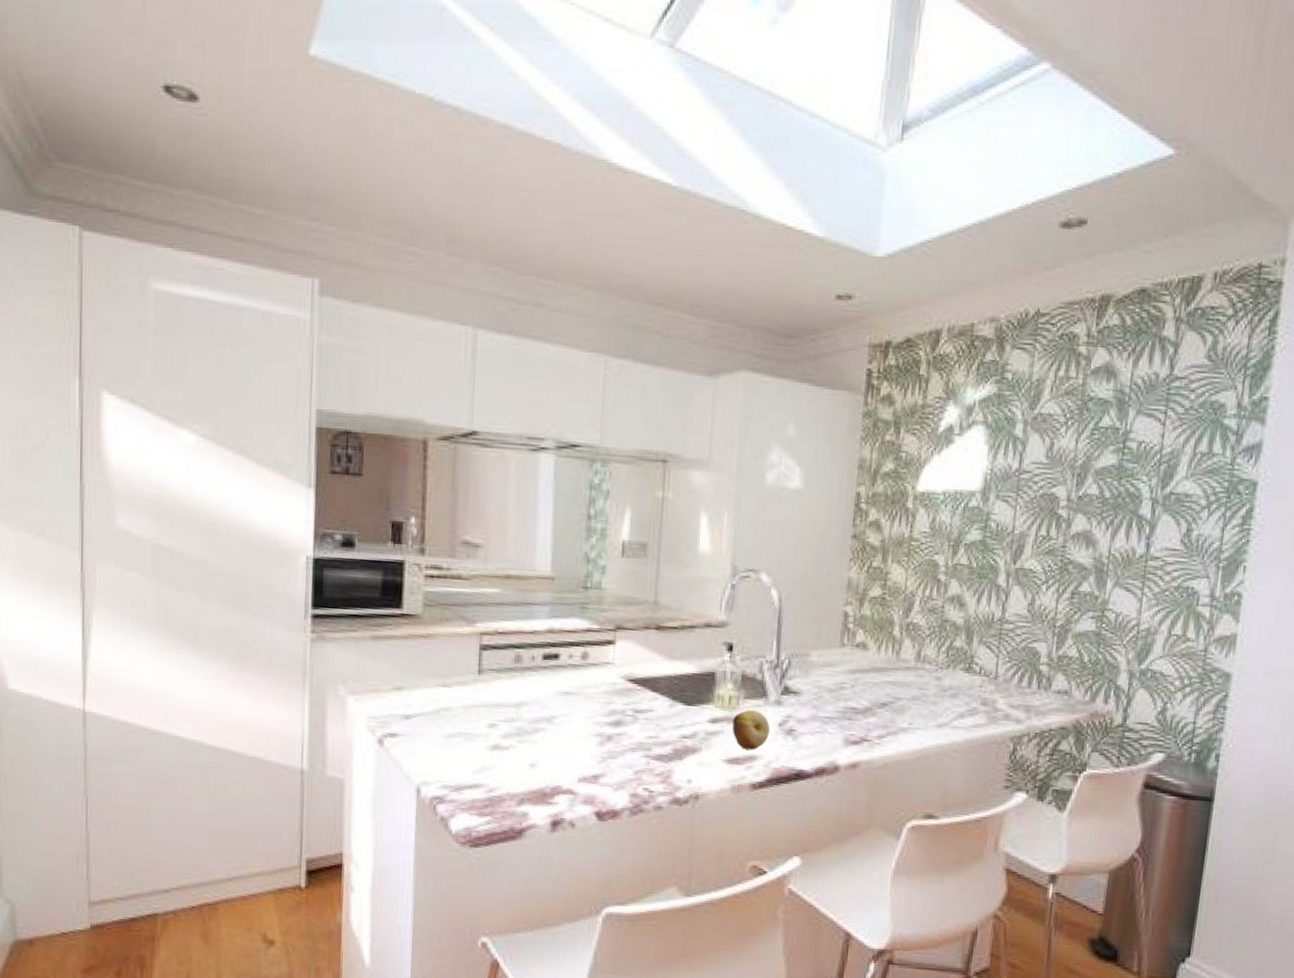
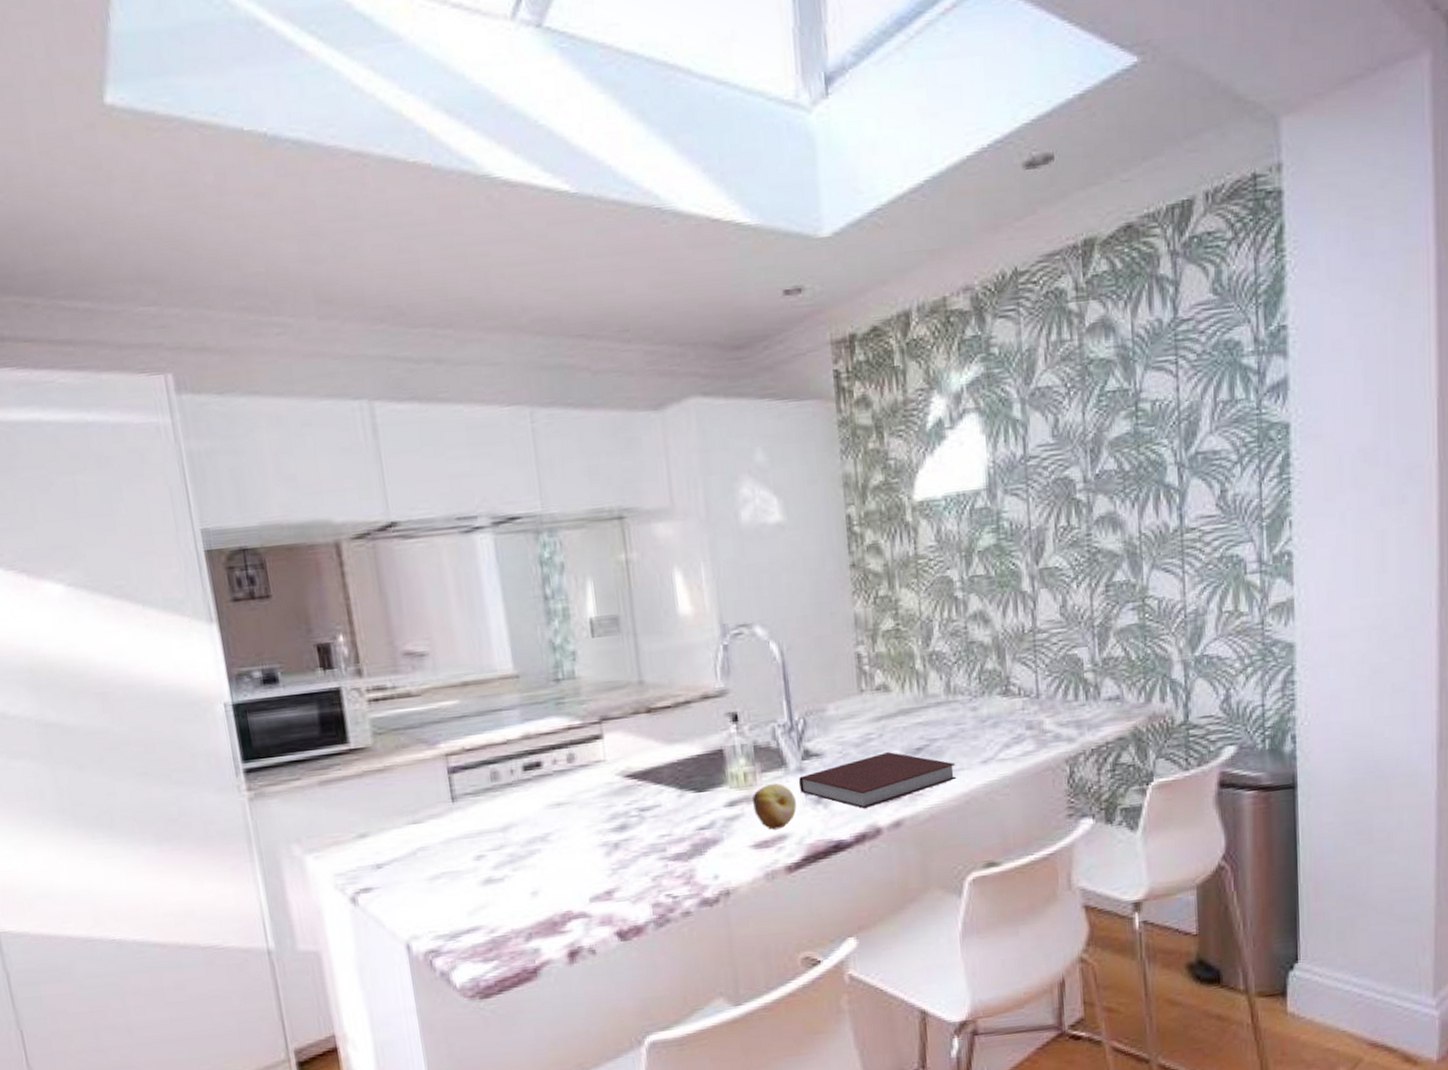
notebook: none [774,702,914,747] -> present [798,752,957,809]

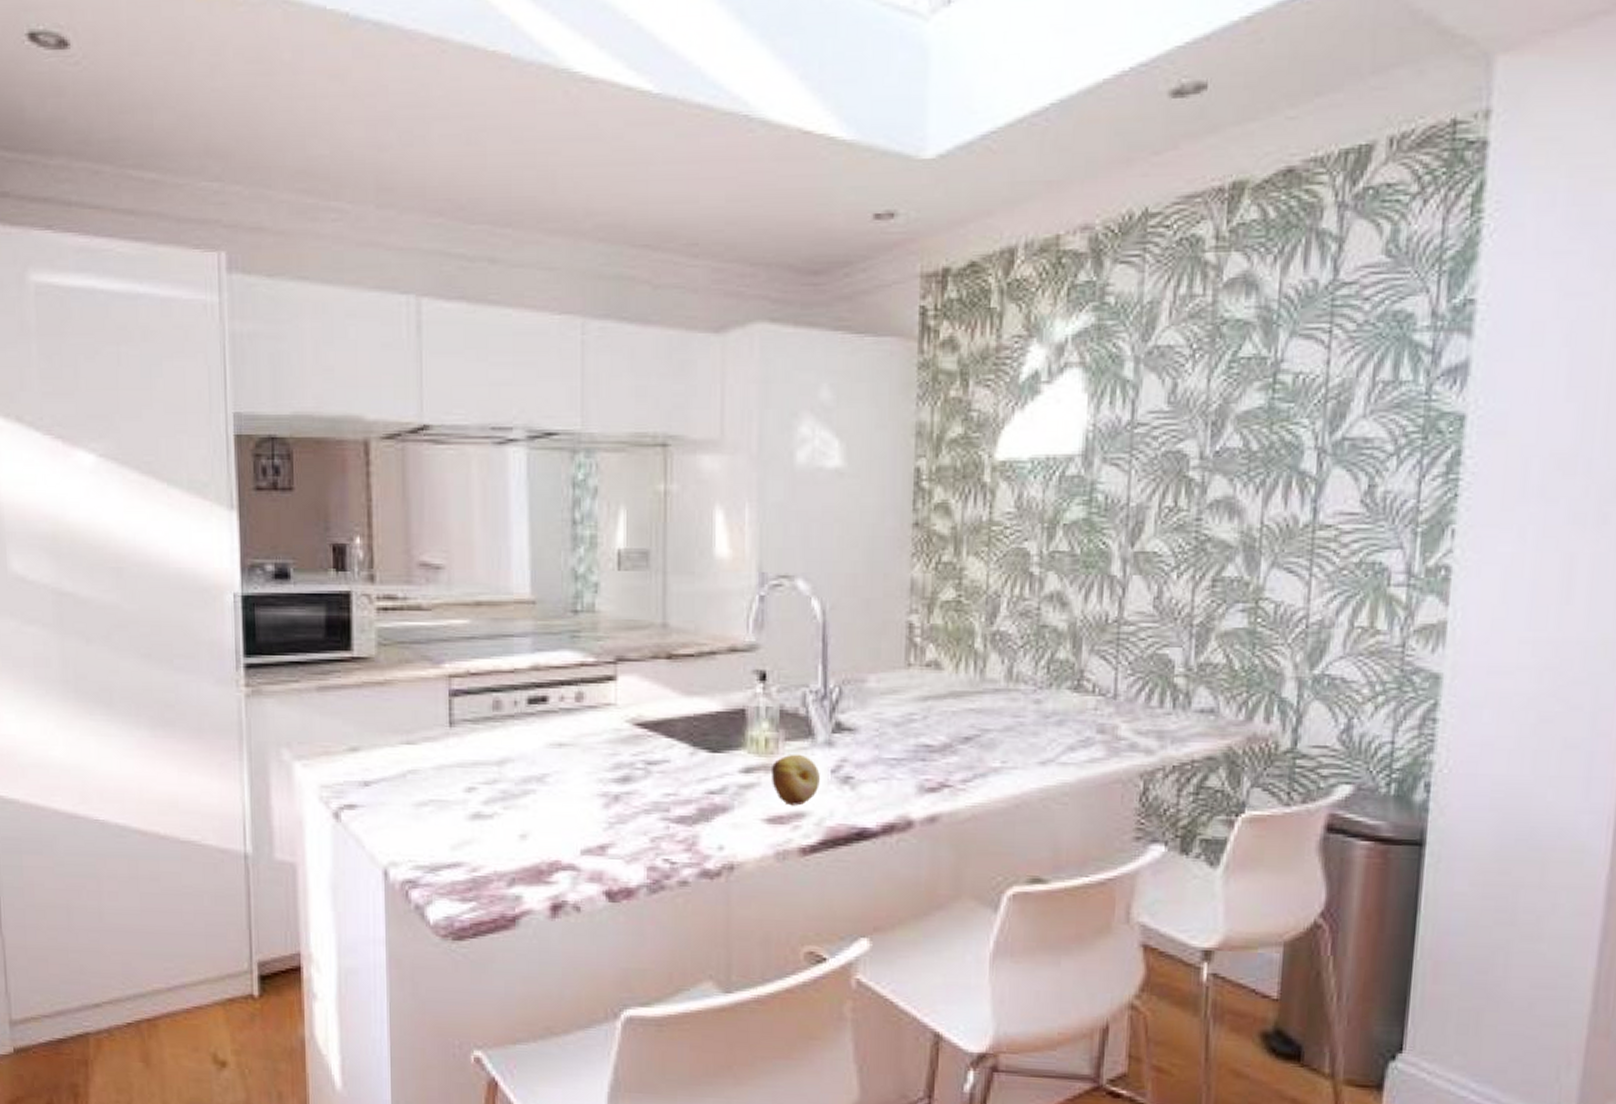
notebook: present [798,752,957,809] -> none [825,737,1009,797]

